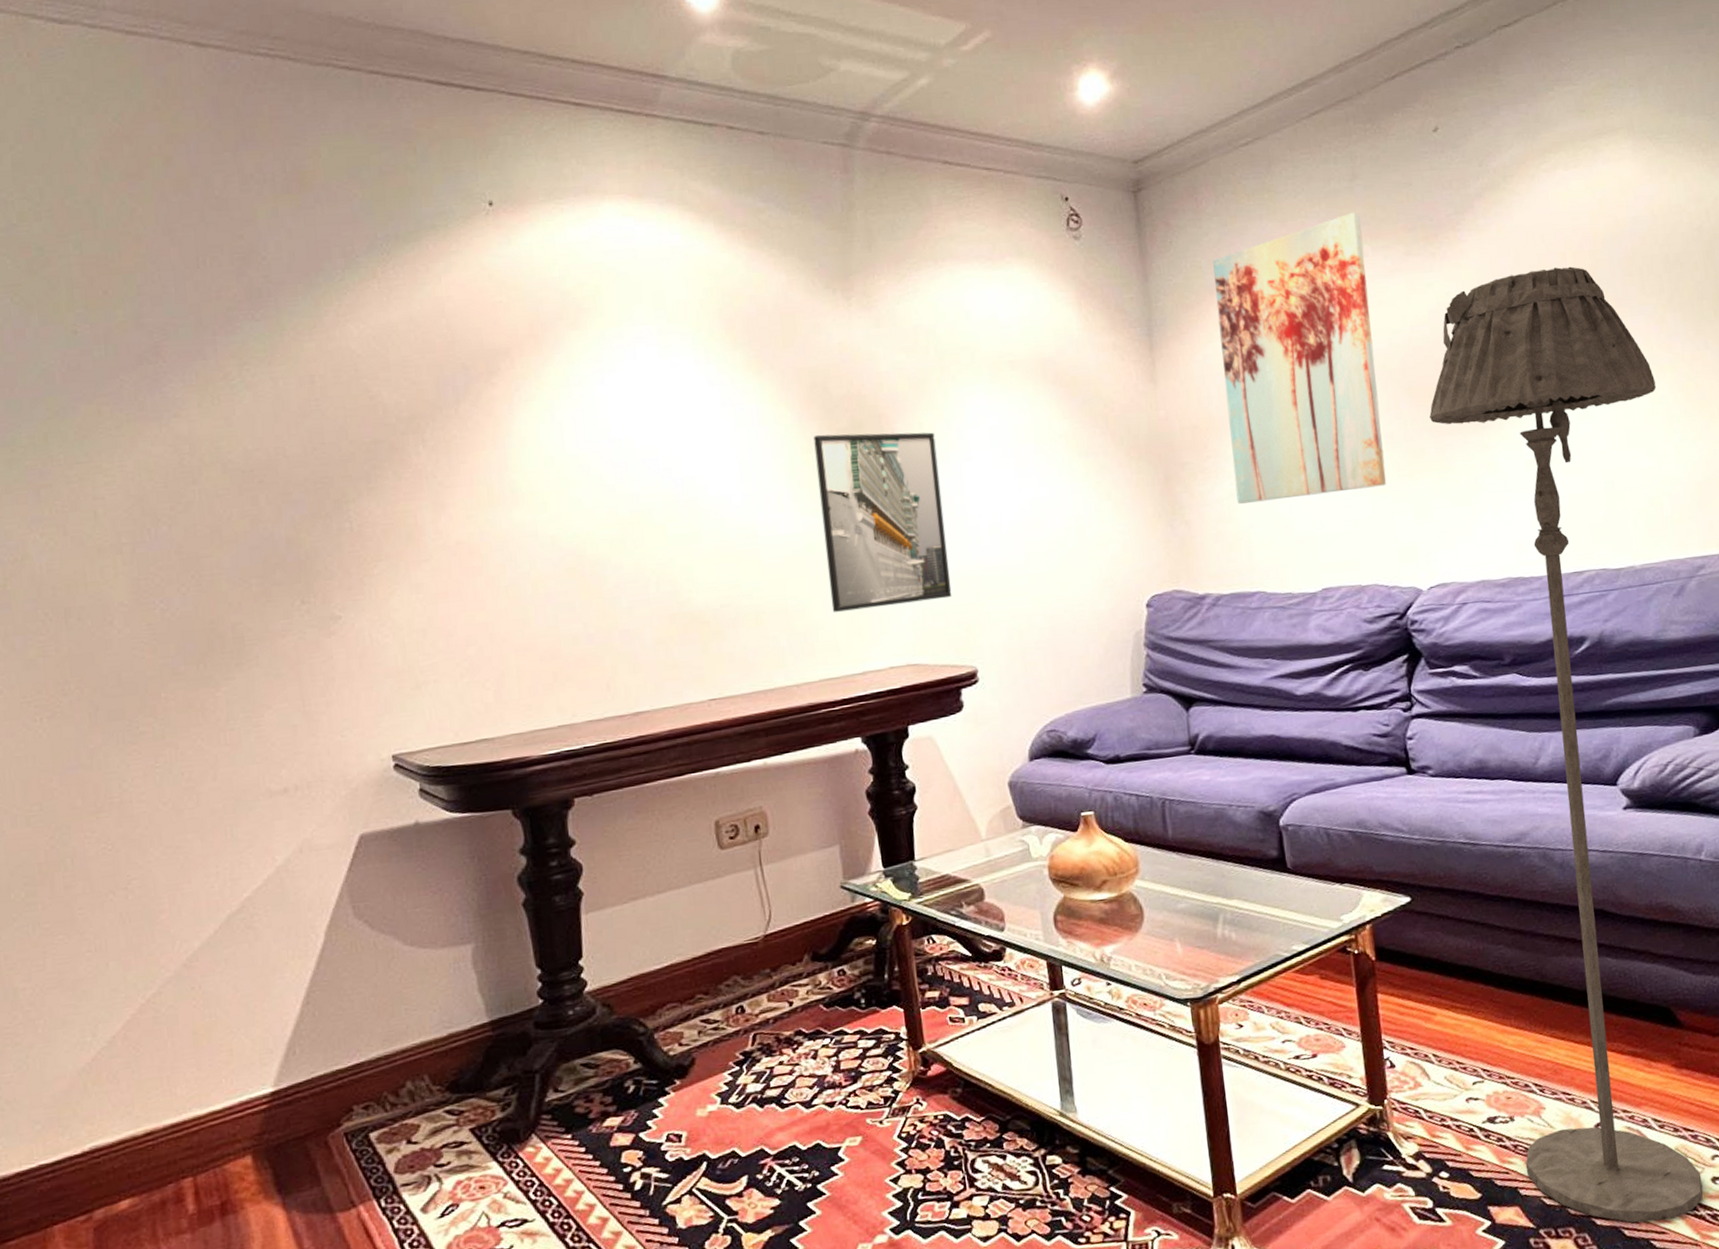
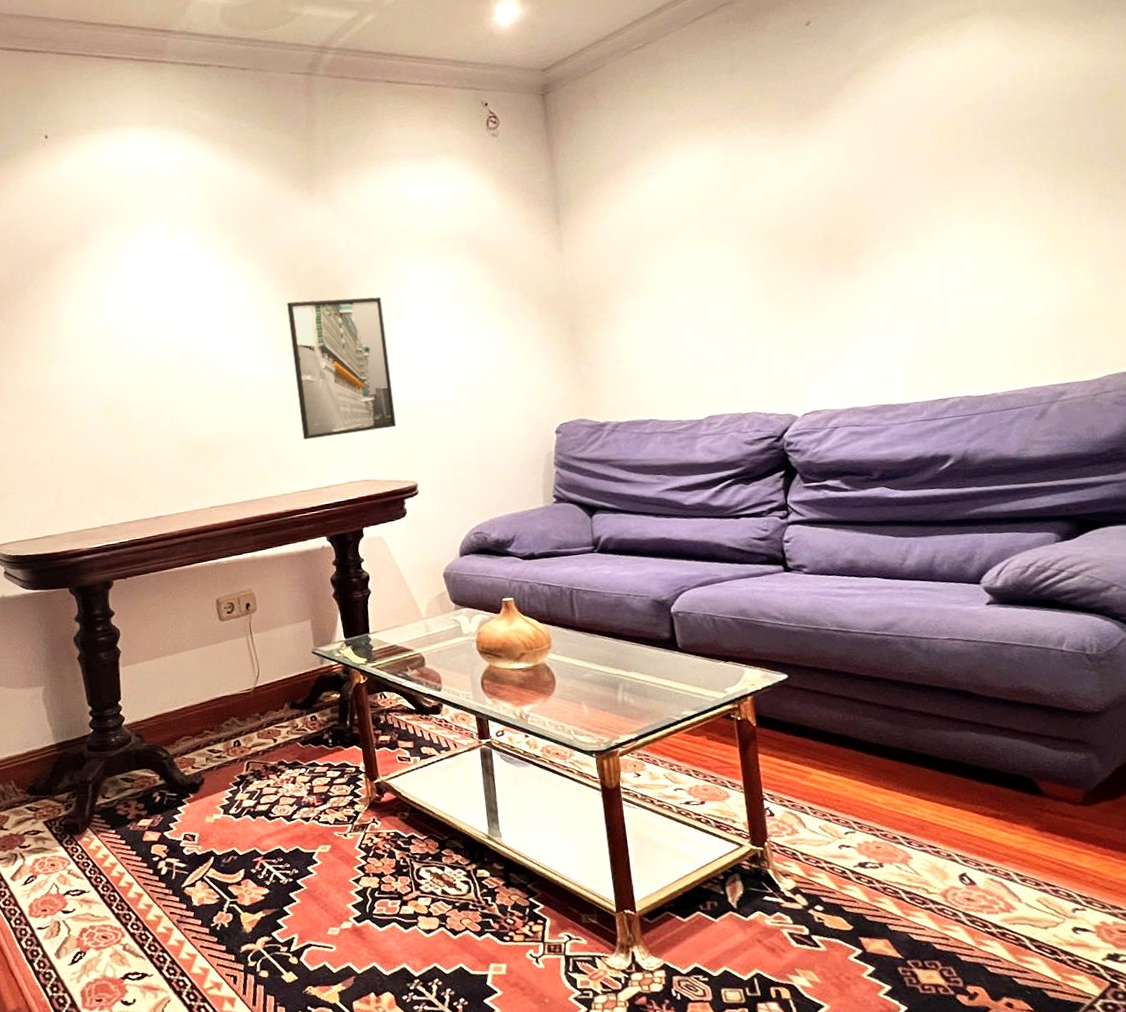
wall art: present [1213,212,1387,504] -> none [610,99,765,347]
floor lamp: present [1429,266,1703,1223] -> none [803,133,1064,962]

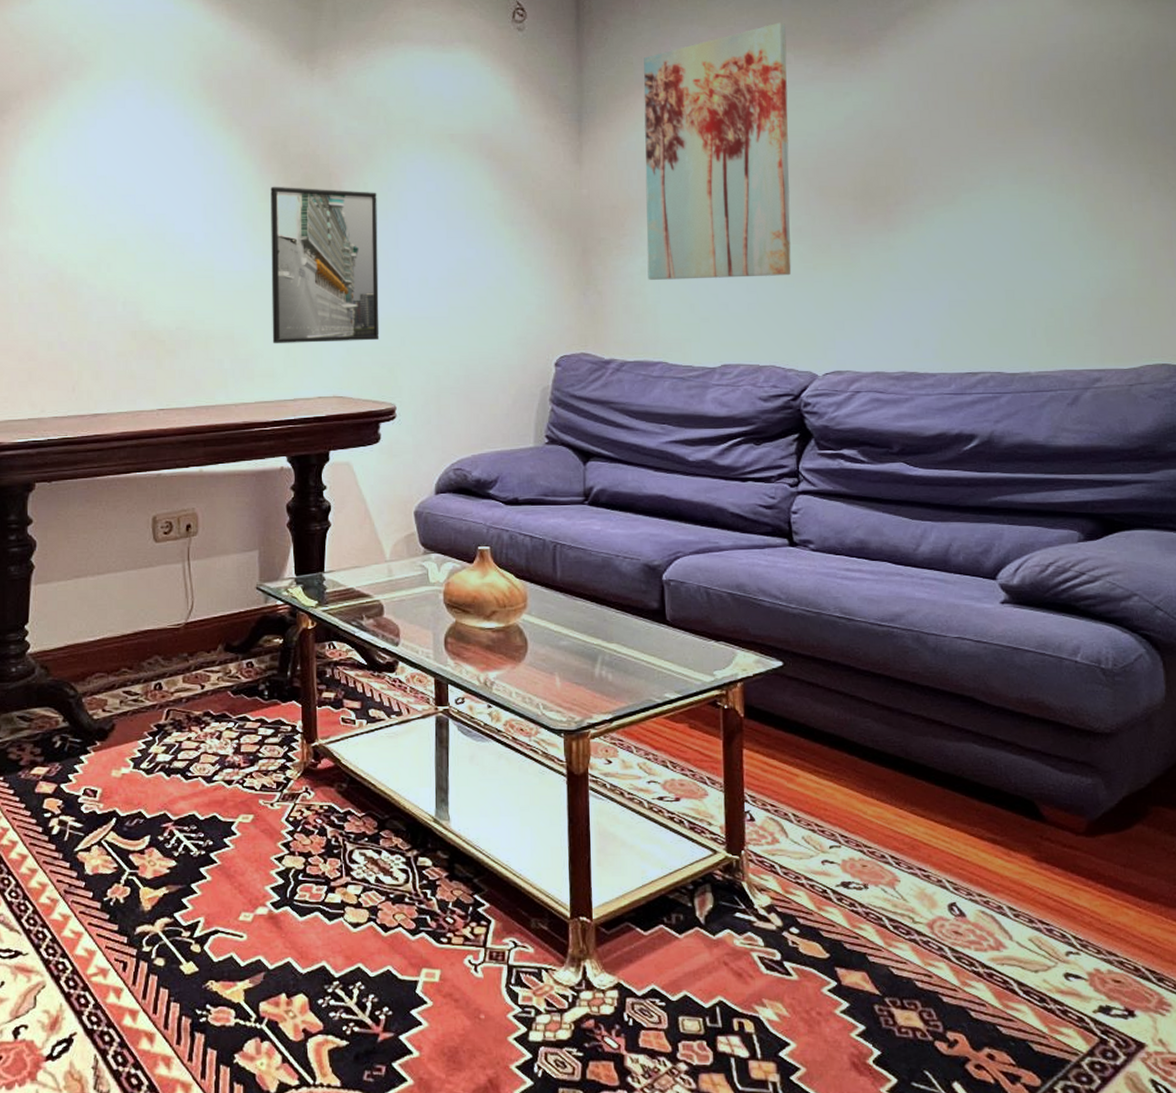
wall art: none [610,99,765,347] -> present [644,22,792,280]

